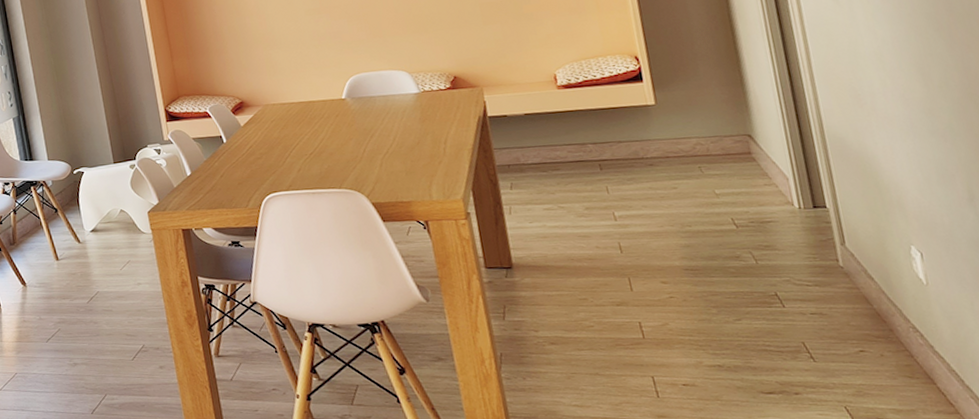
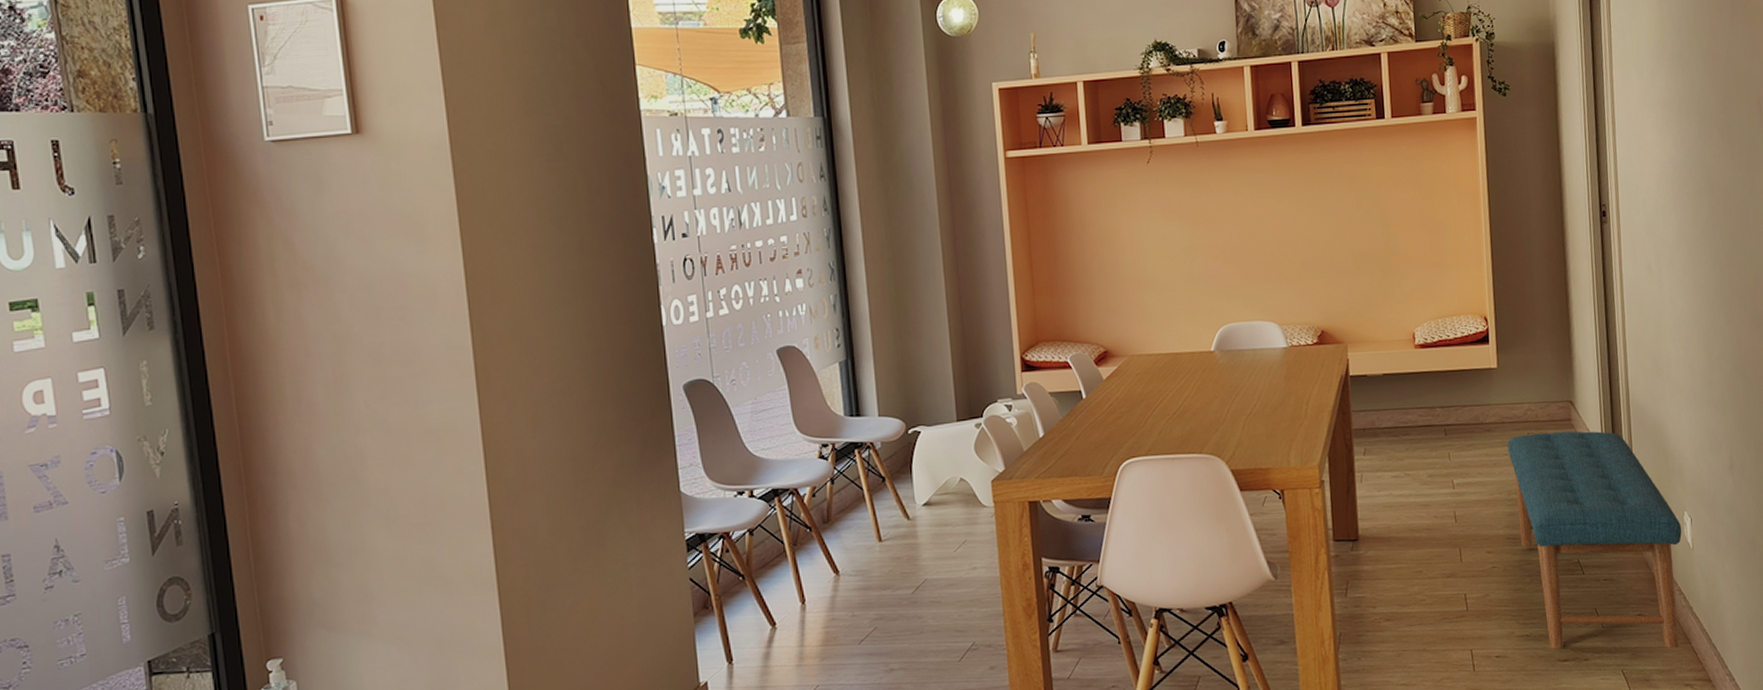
bench: none [675,164,920,389] -> present [1508,431,1682,649]

